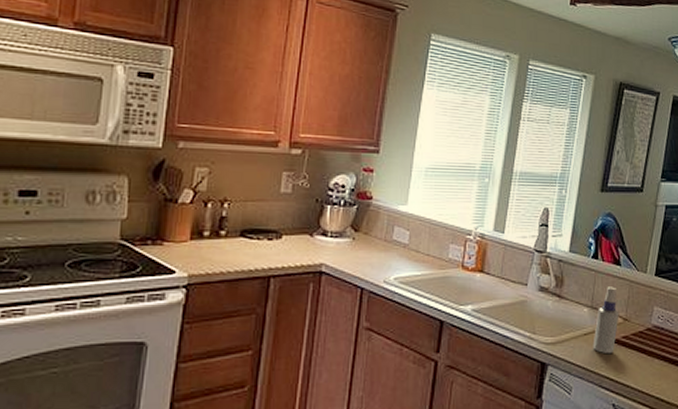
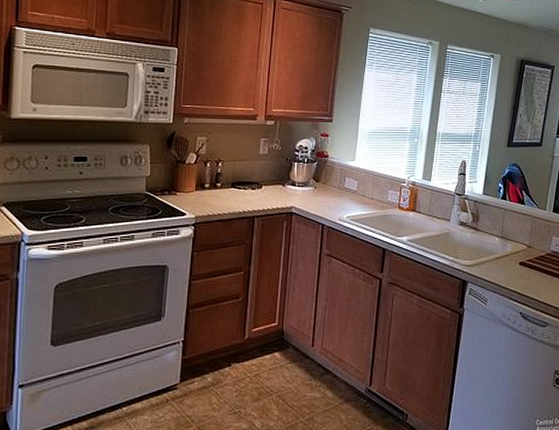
spray bottle: present [593,287,619,353] -> none [503,221,524,273]

